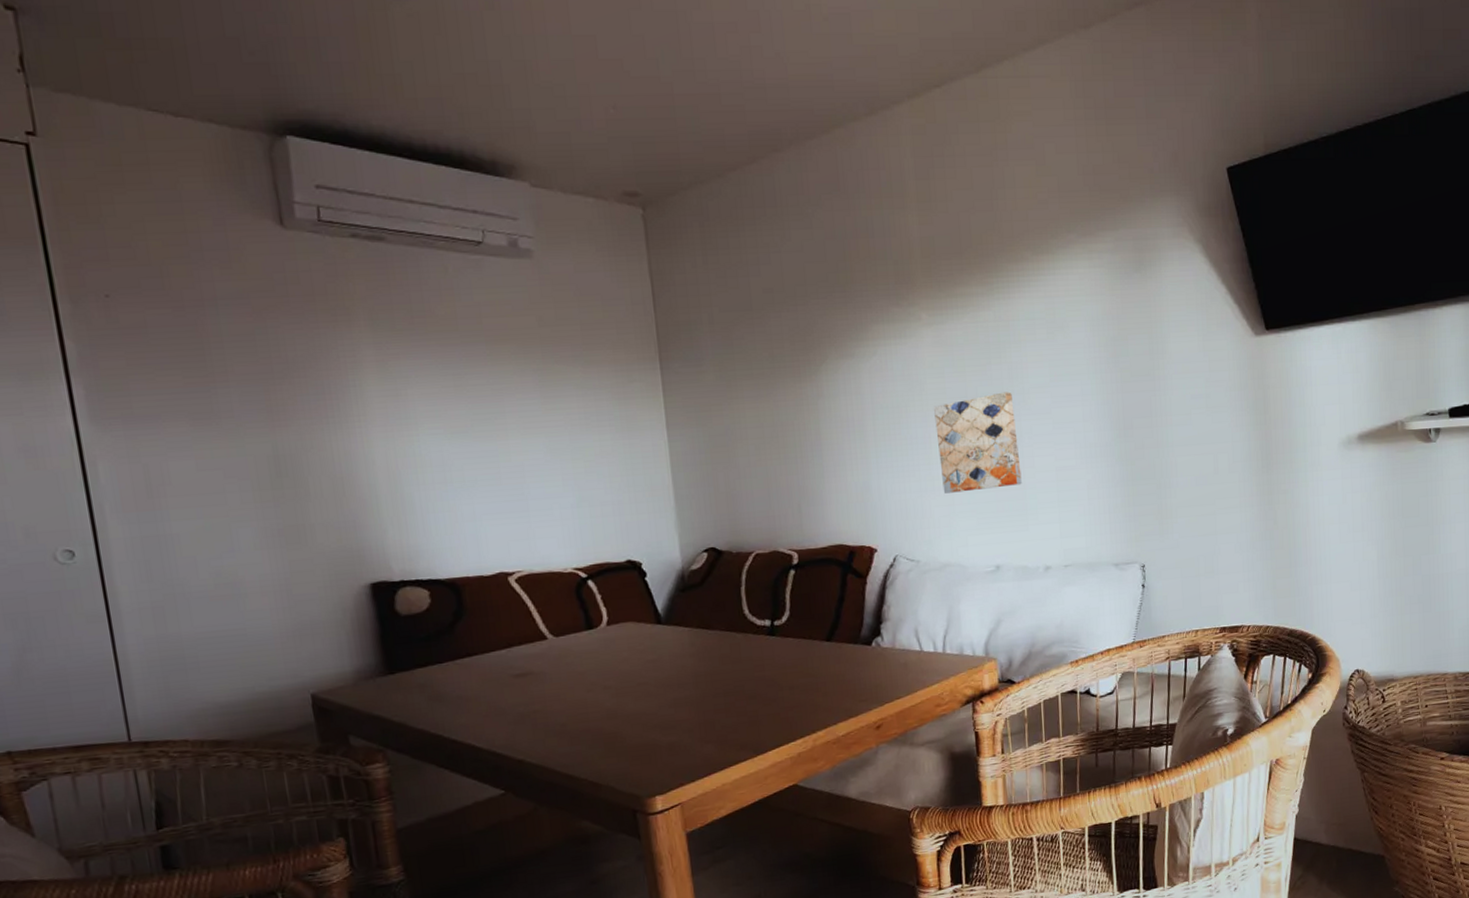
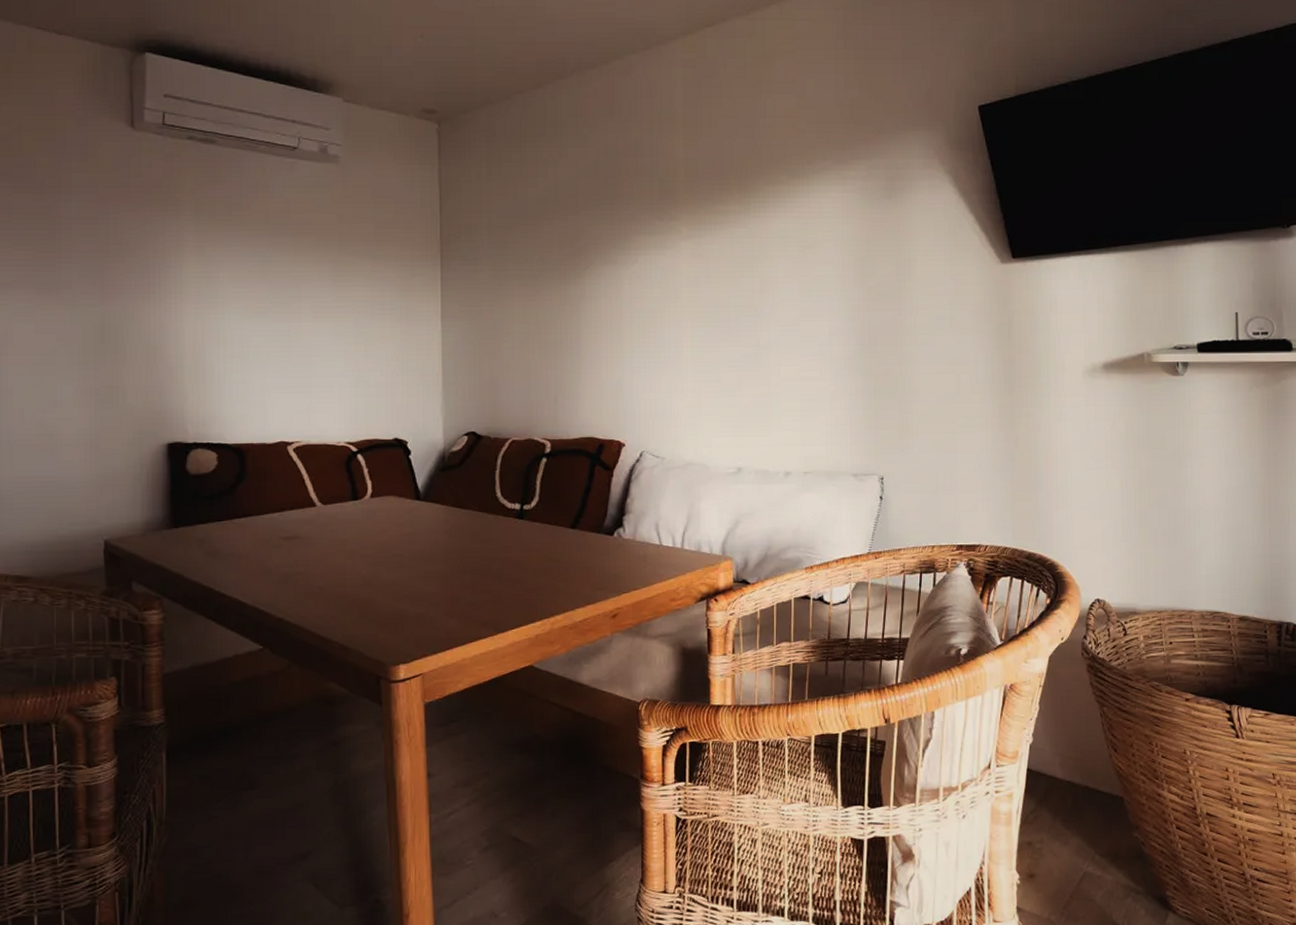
wall art: present [934,392,1022,493] -> none [688,303,767,395]

